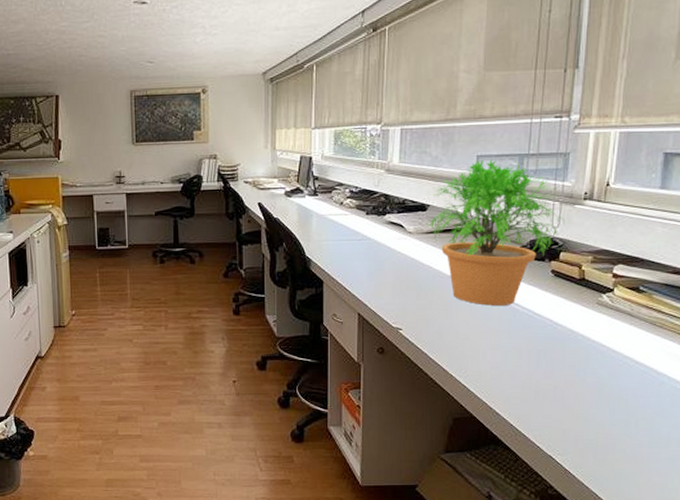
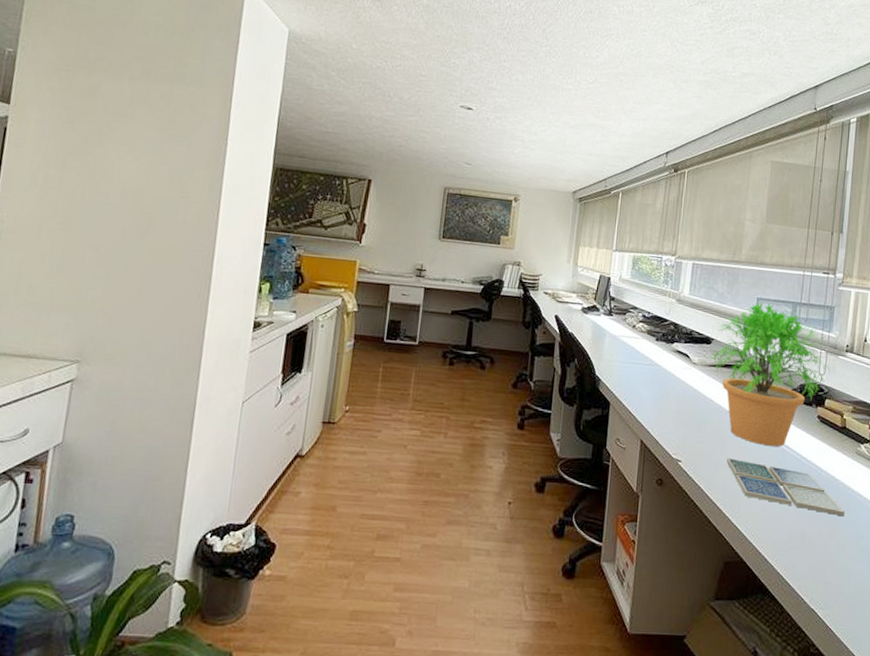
drink coaster: none [451,321,584,368] -> present [727,458,845,517]

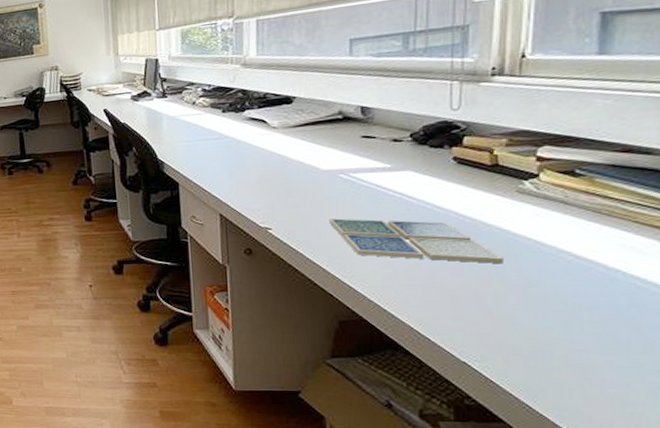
potted plant: present [709,302,830,447] -> none [292,41,467,200]

